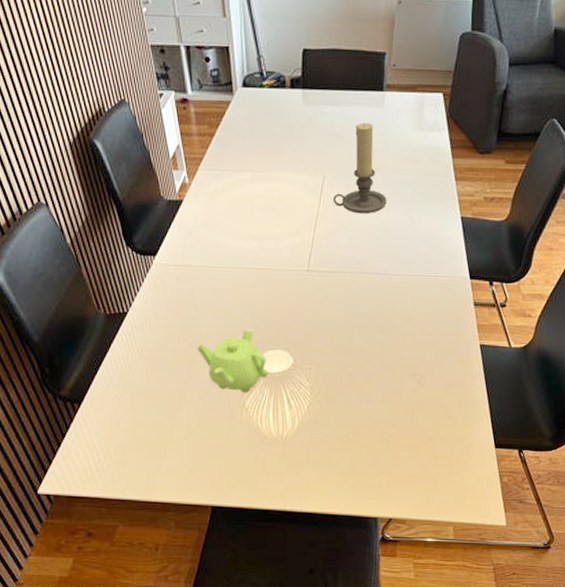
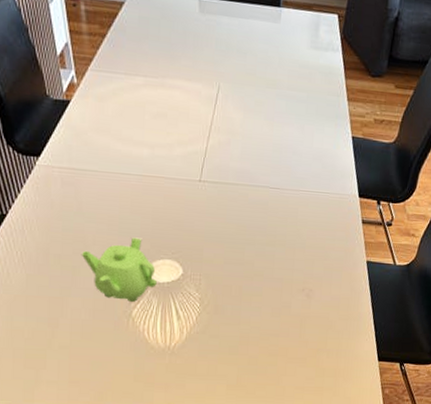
candle holder: present [333,122,387,214] -> none [227,36,281,128]

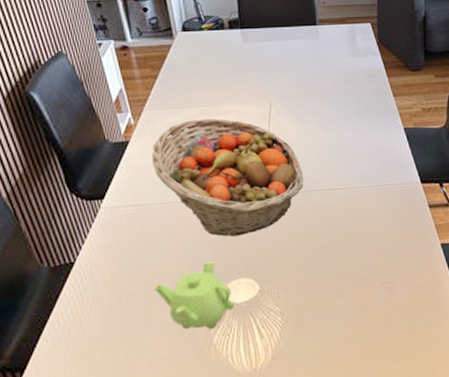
fruit basket: none [91,89,242,218] -> present [151,119,304,237]

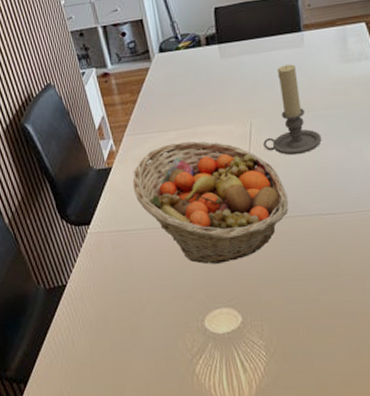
teapot: present [154,261,235,329] -> none [137,289,217,358]
candle holder: none [281,53,334,136] -> present [263,64,322,156]

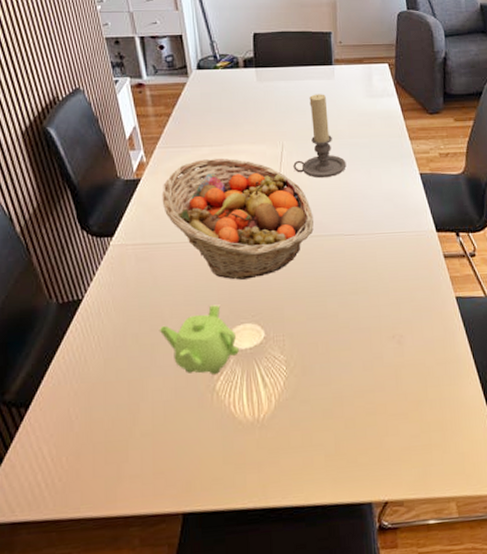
teapot: none [137,289,217,358] -> present [159,305,239,374]

